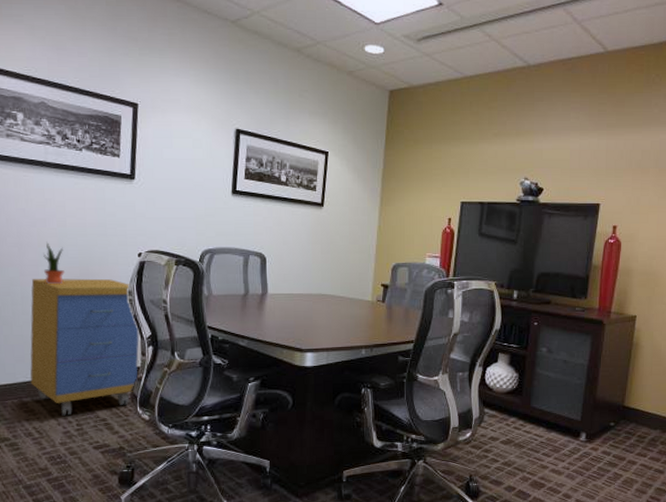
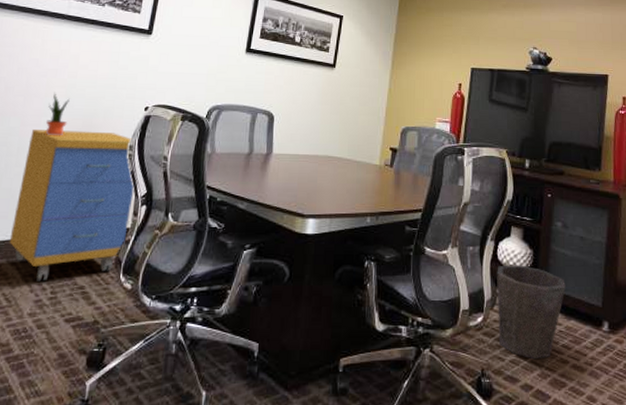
waste bin: none [484,387,548,466] -> present [497,265,566,360]

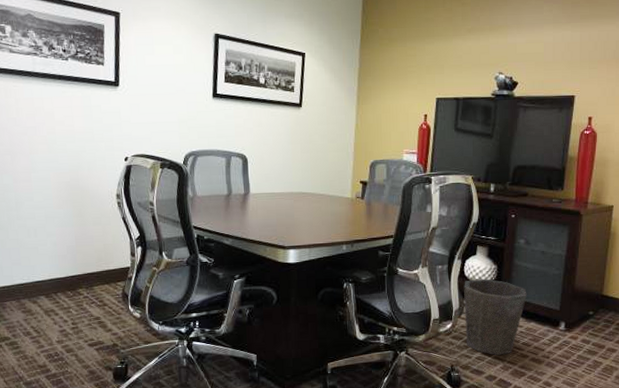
storage cabinet: present [9,130,135,281] -> none [24,183,128,315]
potted plant: present [45,92,70,136] -> none [35,148,55,190]

